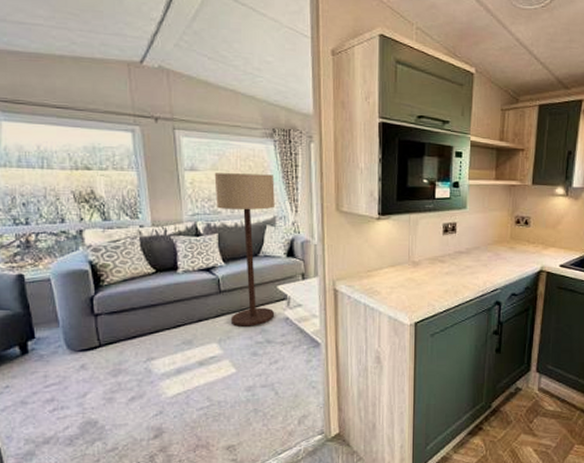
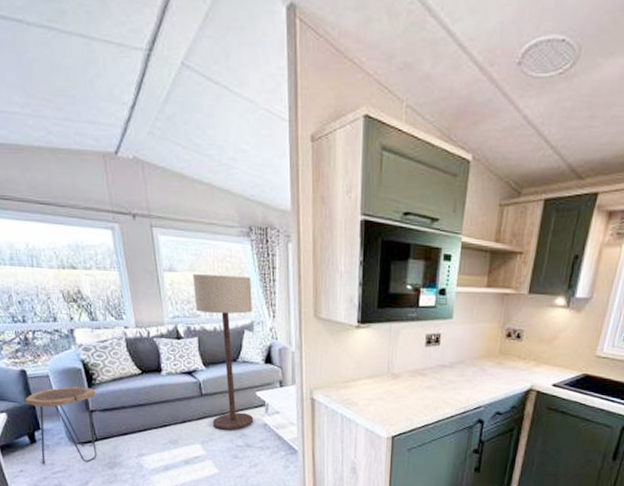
side table: none [19,290,103,378] -> present [24,386,97,465]

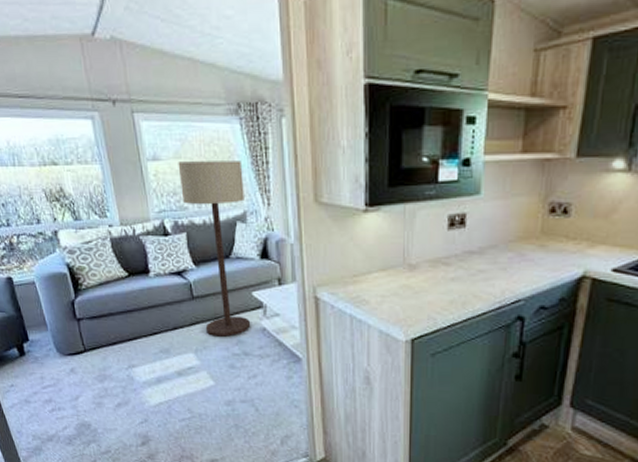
side table: present [24,386,97,465] -> none [12,293,86,379]

